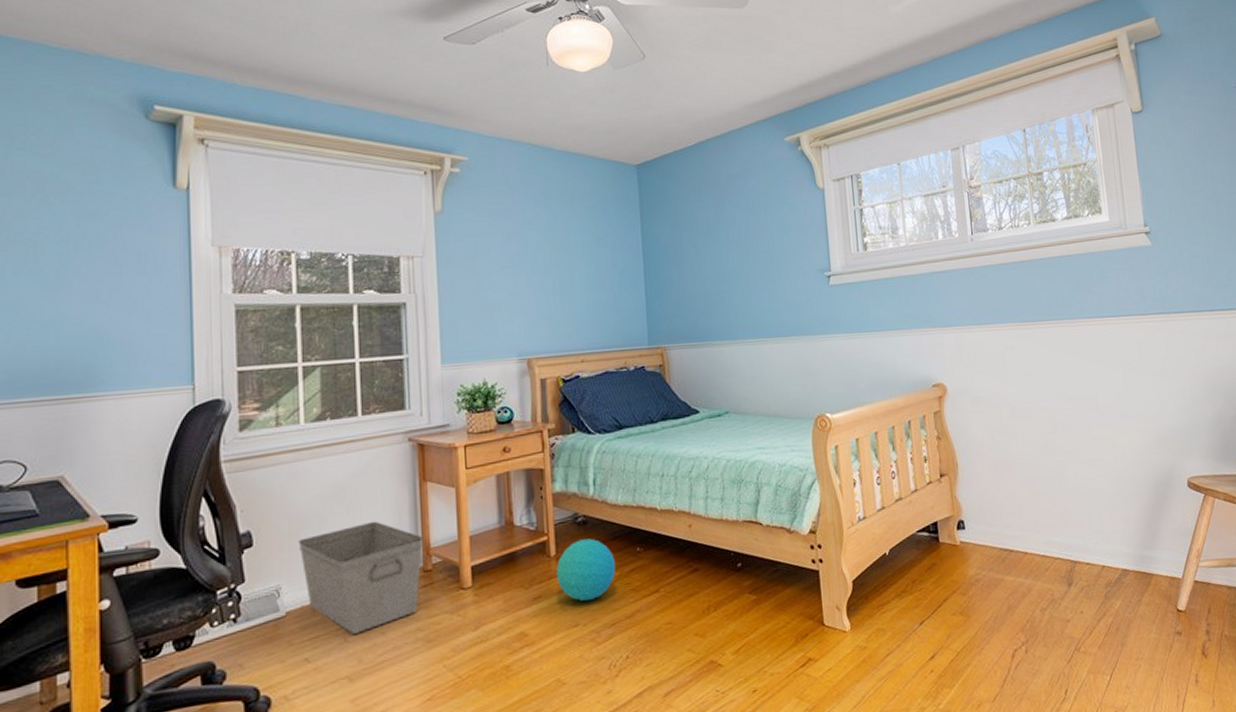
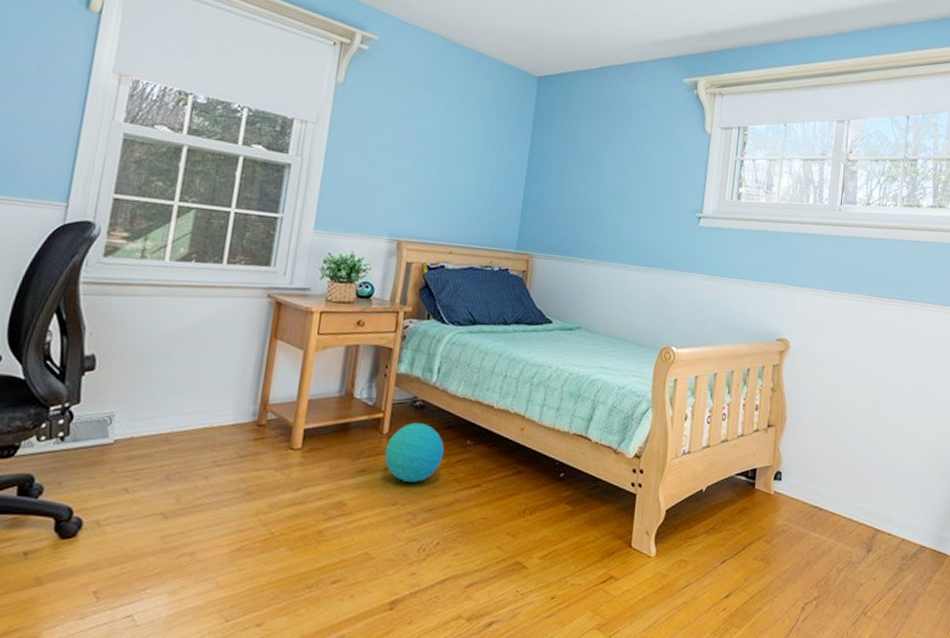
storage bin: present [298,521,423,634] -> none [139,367,263,473]

